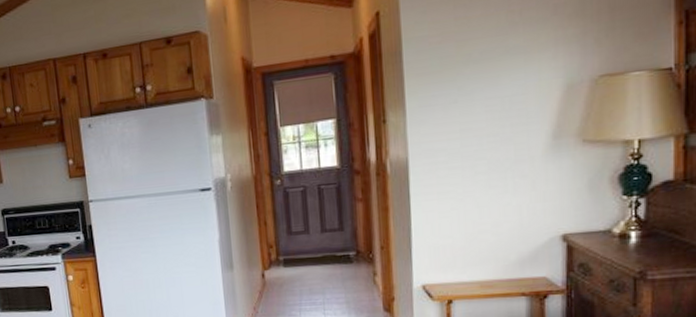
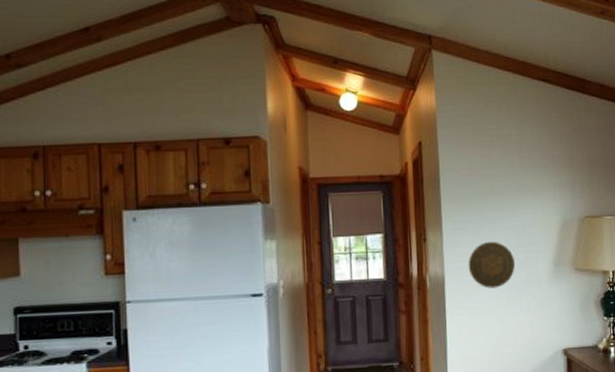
decorative plate: none [437,116,499,170] -> present [468,241,515,289]

